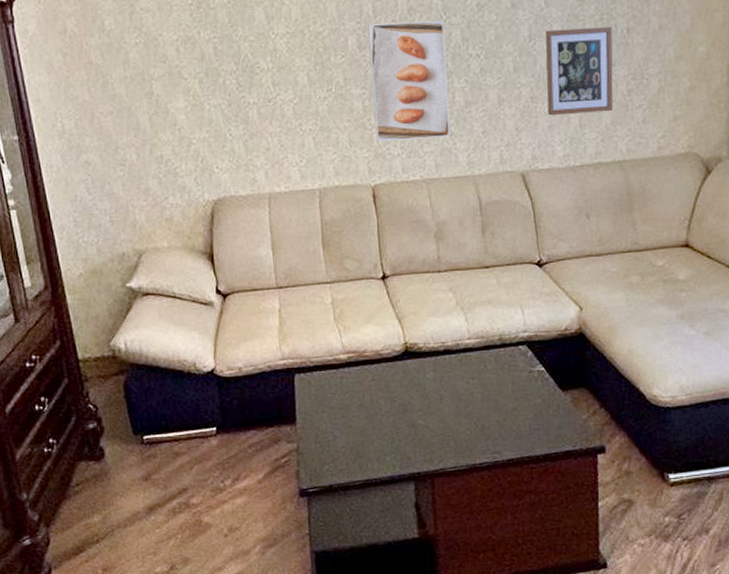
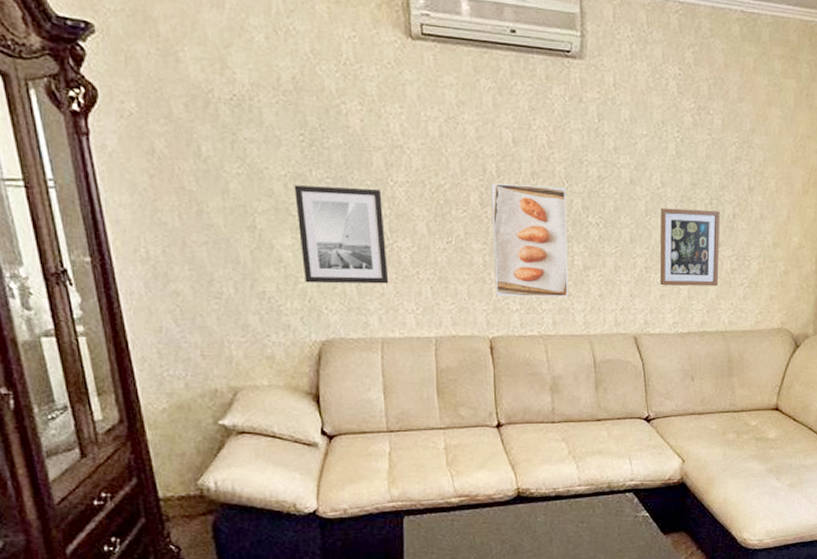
wall art: none [185,44,274,144] -> present [294,185,389,284]

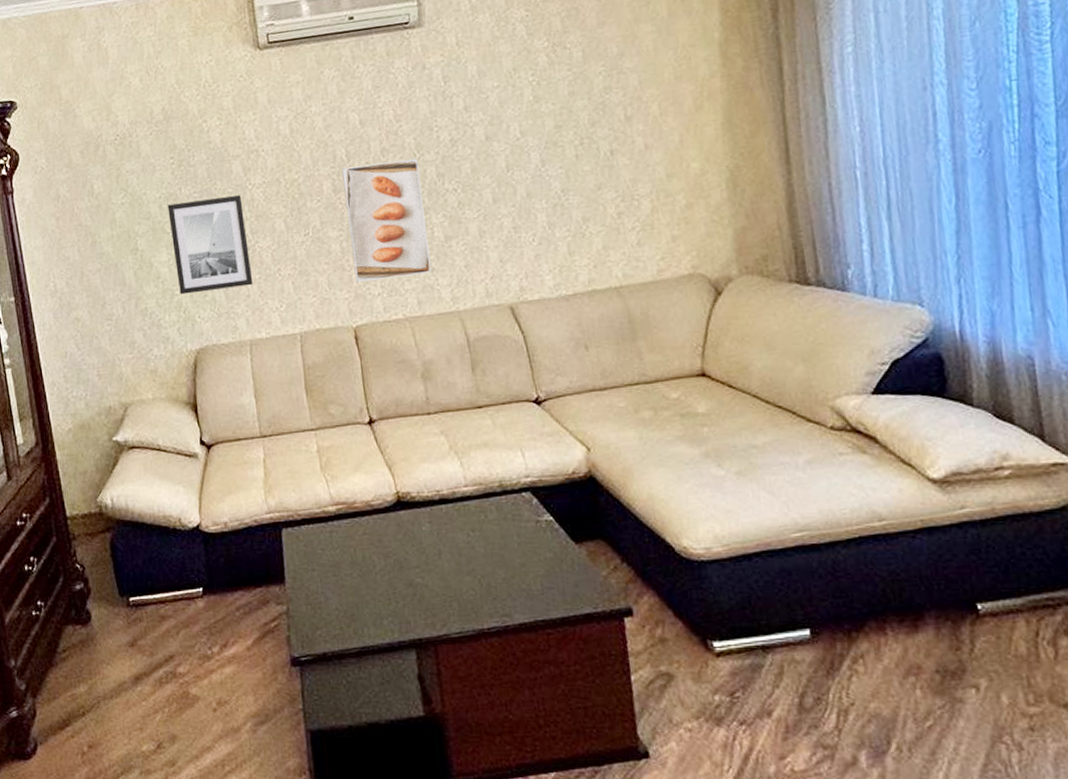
picture frame: present [660,208,720,287] -> none [523,150,604,245]

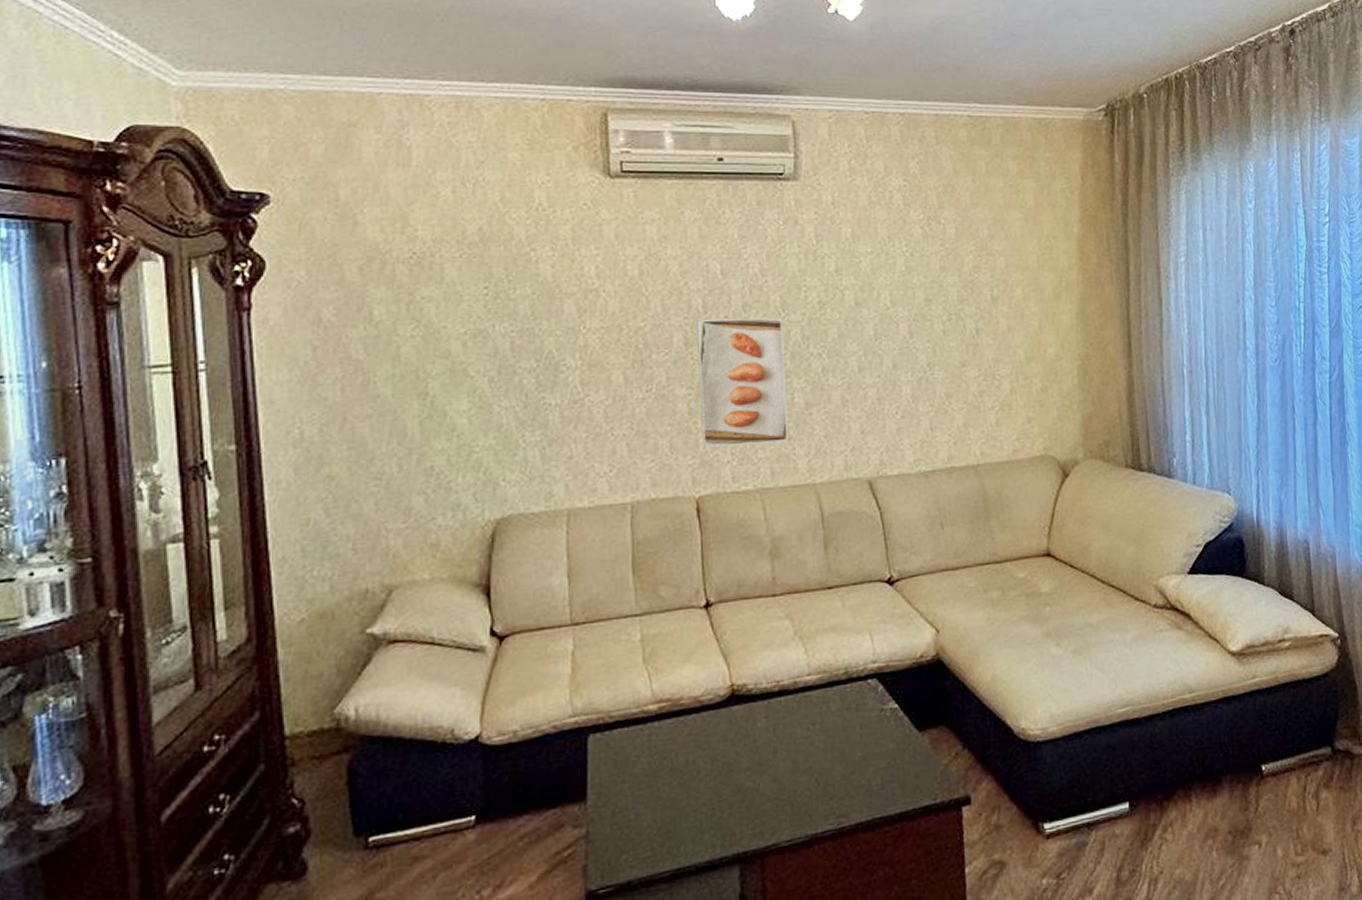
wall art: present [167,195,253,295] -> none [474,339,578,452]

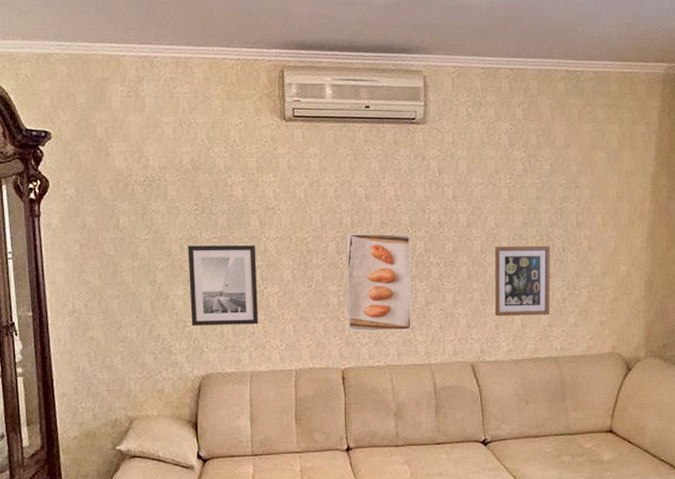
wall art: none [474,339,578,452] -> present [188,245,259,326]
picture frame: none [892,327,965,418] -> present [495,246,550,317]

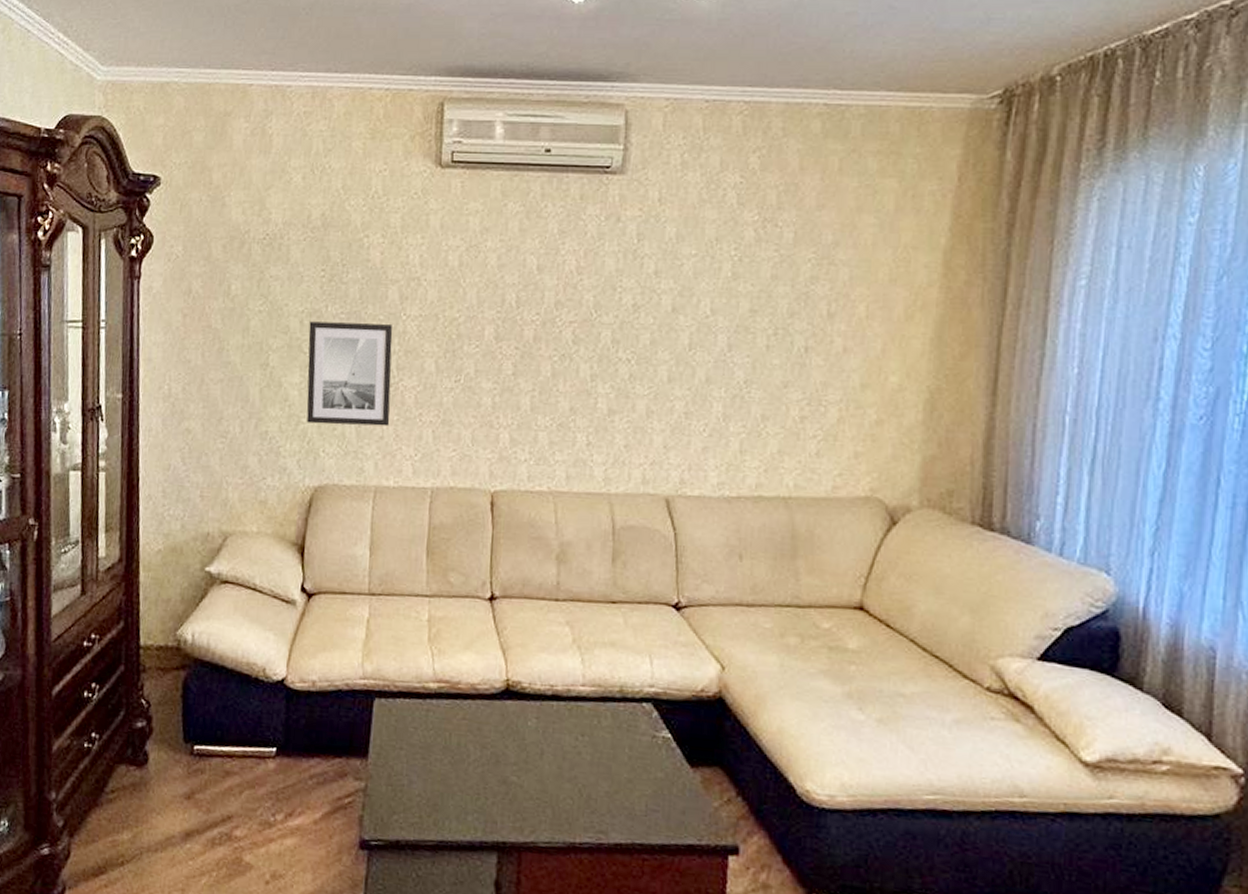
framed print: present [346,234,412,332] -> none [502,315,594,447]
picture frame: present [495,246,550,317] -> none [704,340,787,439]

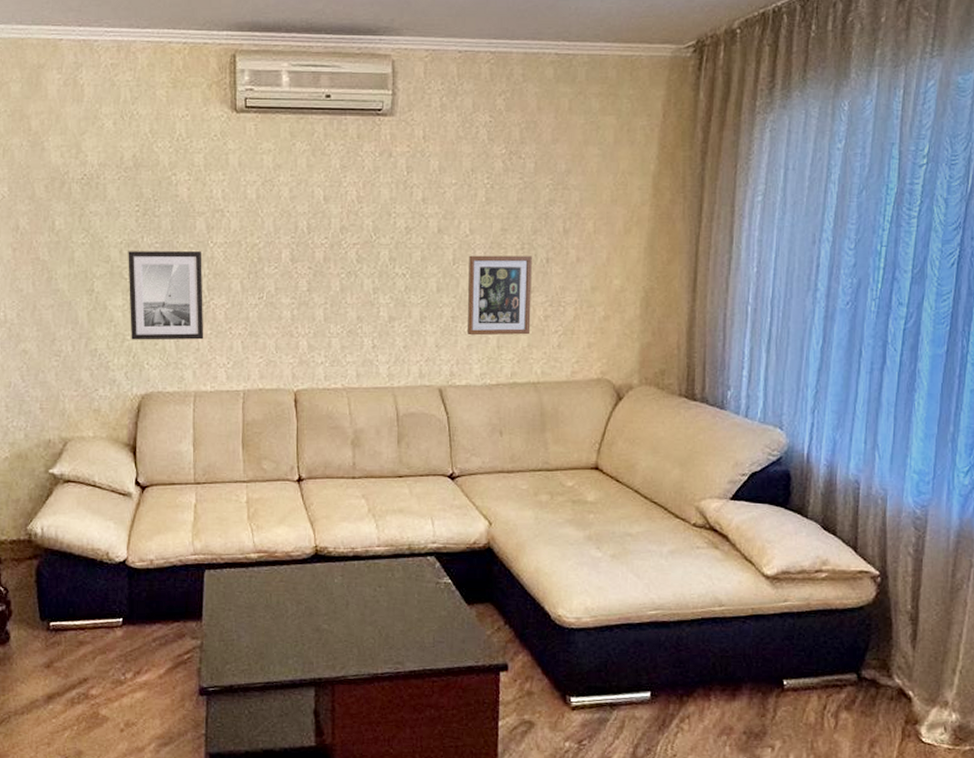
picture frame: none [704,340,787,439] -> present [468,255,532,336]

